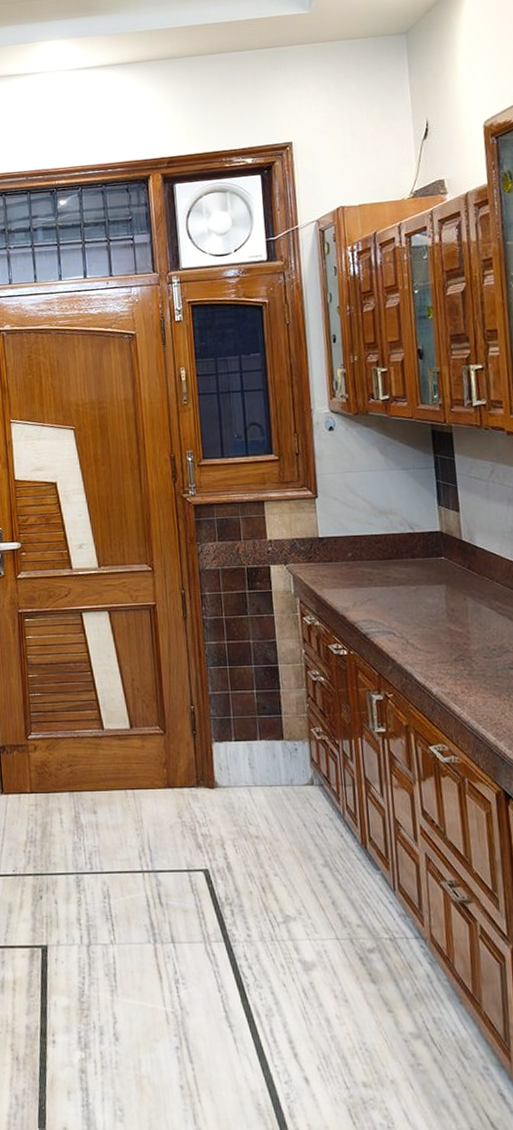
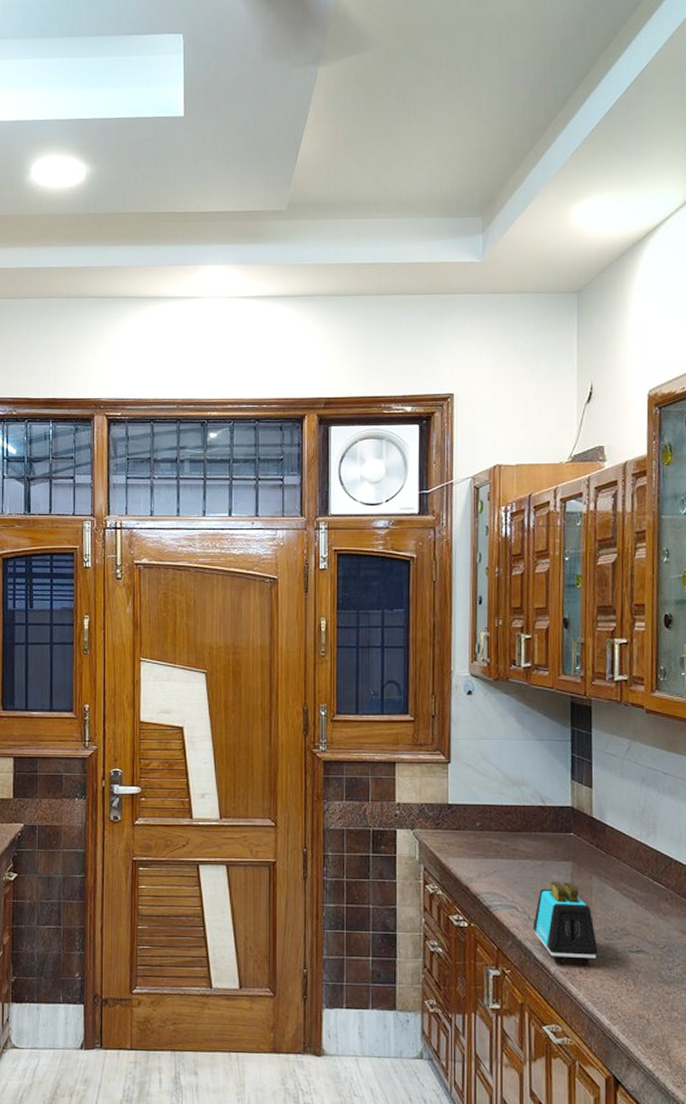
toaster: none [411,605,479,684] -> present [532,882,599,965]

